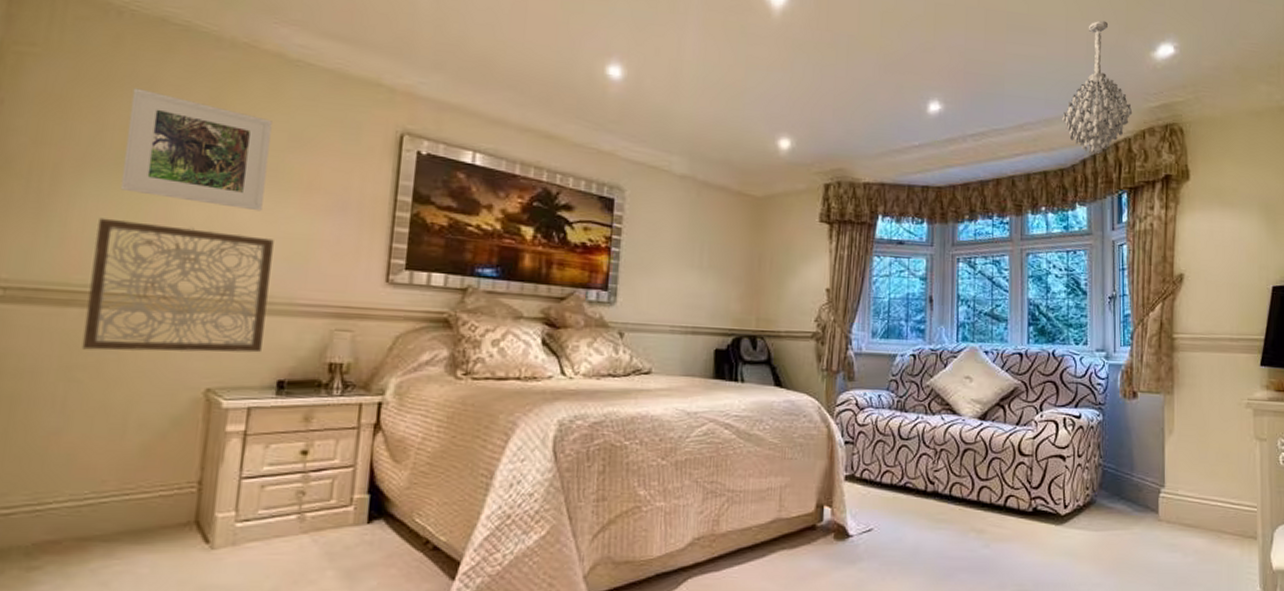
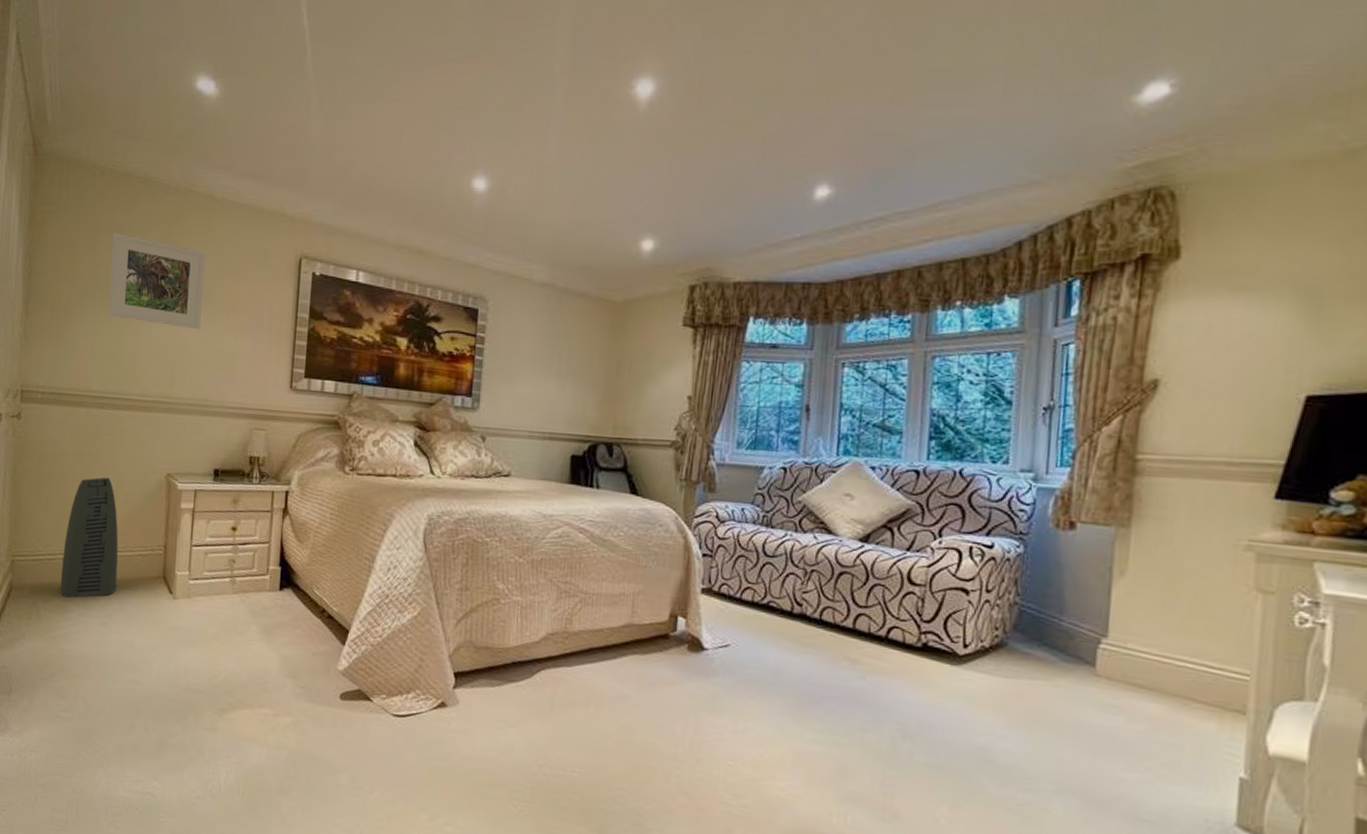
air purifier: none [21,397,125,566] -> present [60,477,119,598]
wall art: present [81,217,274,353] -> none [89,338,209,446]
chandelier: present [1062,20,1133,155] -> none [992,63,1098,234]

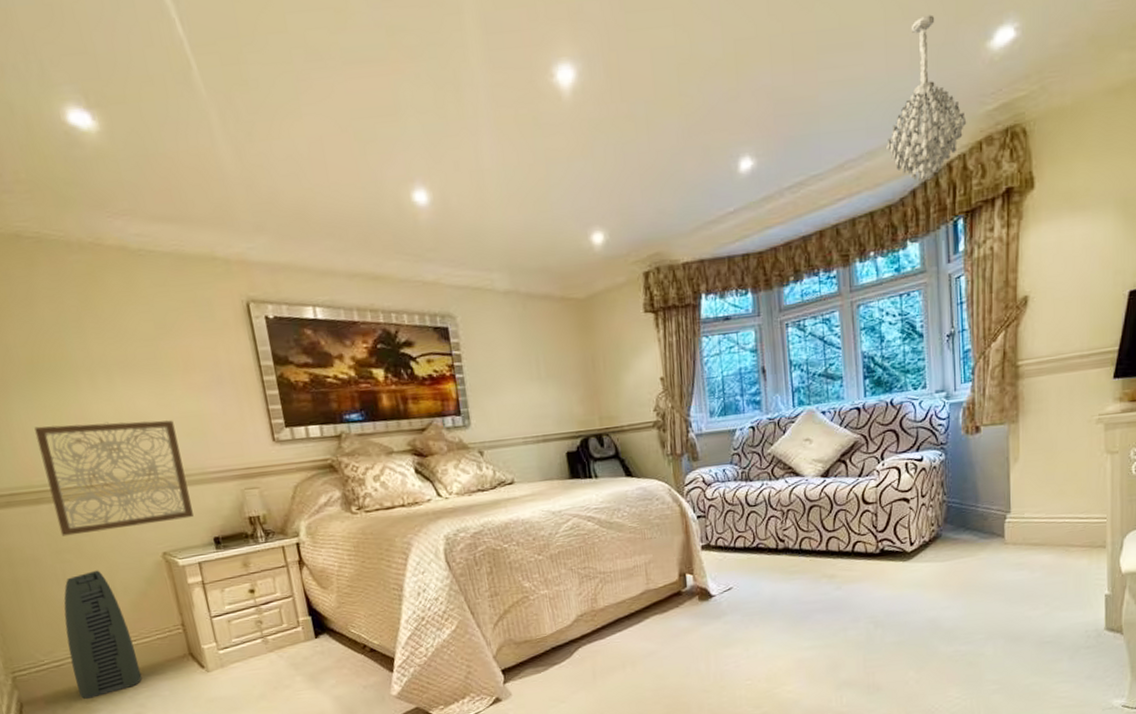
wall art: none [89,338,209,446] -> present [34,420,194,537]
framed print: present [107,233,206,330] -> none [17,305,155,401]
chandelier: none [992,63,1098,234] -> present [886,14,967,182]

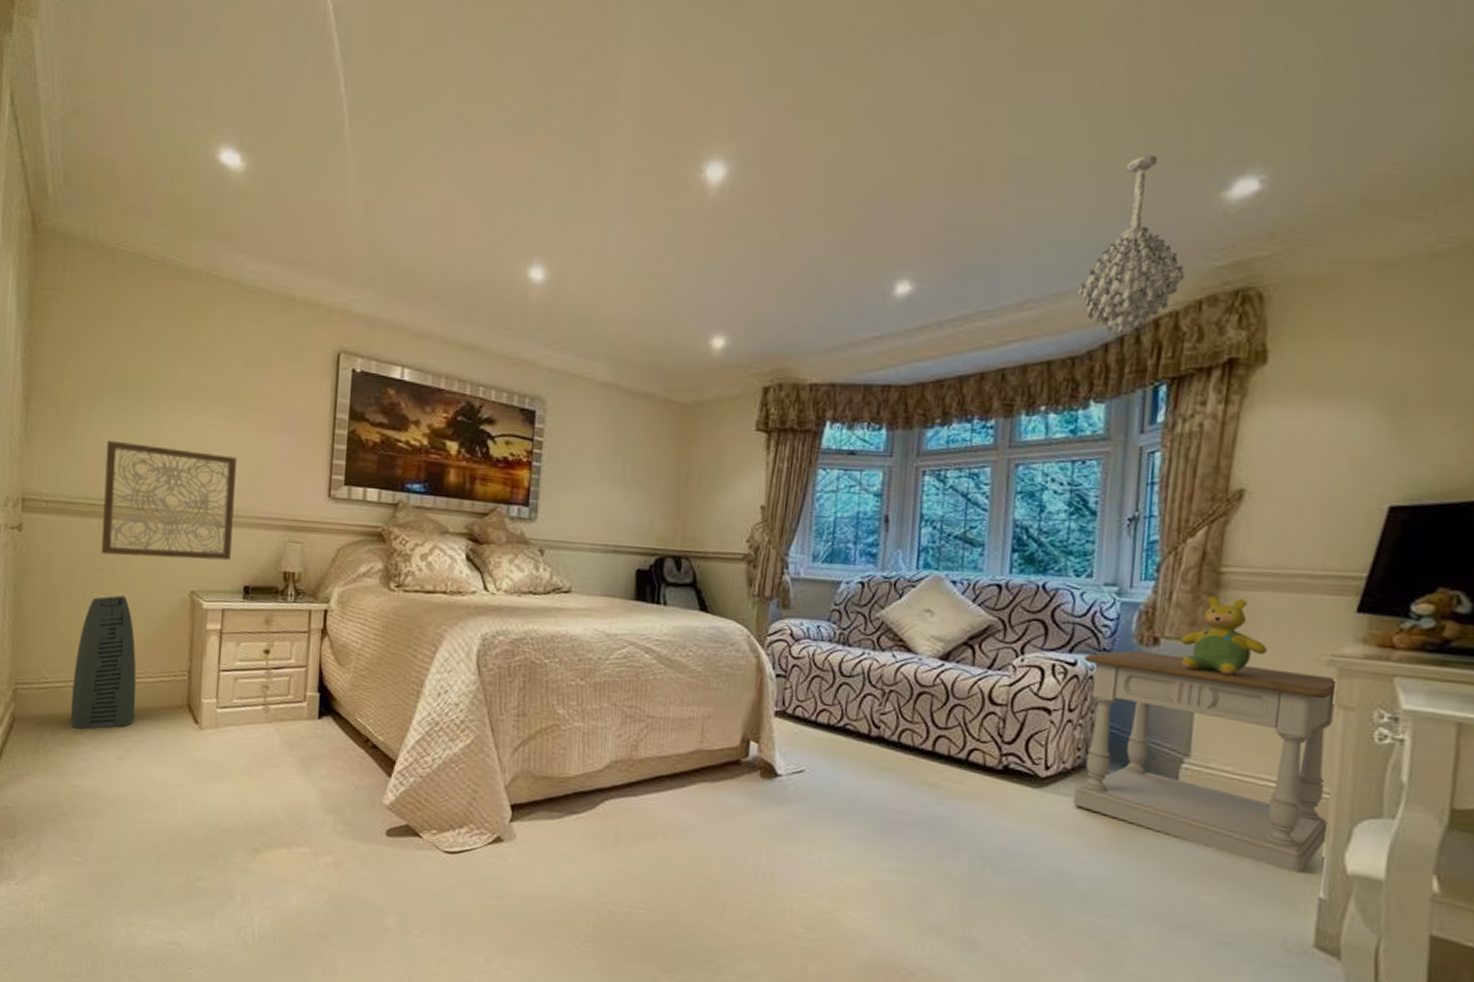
side table: none [928,431,1109,581] -> present [1072,650,1338,873]
teddy bear: none [994,384,1055,447] -> present [1180,596,1267,676]

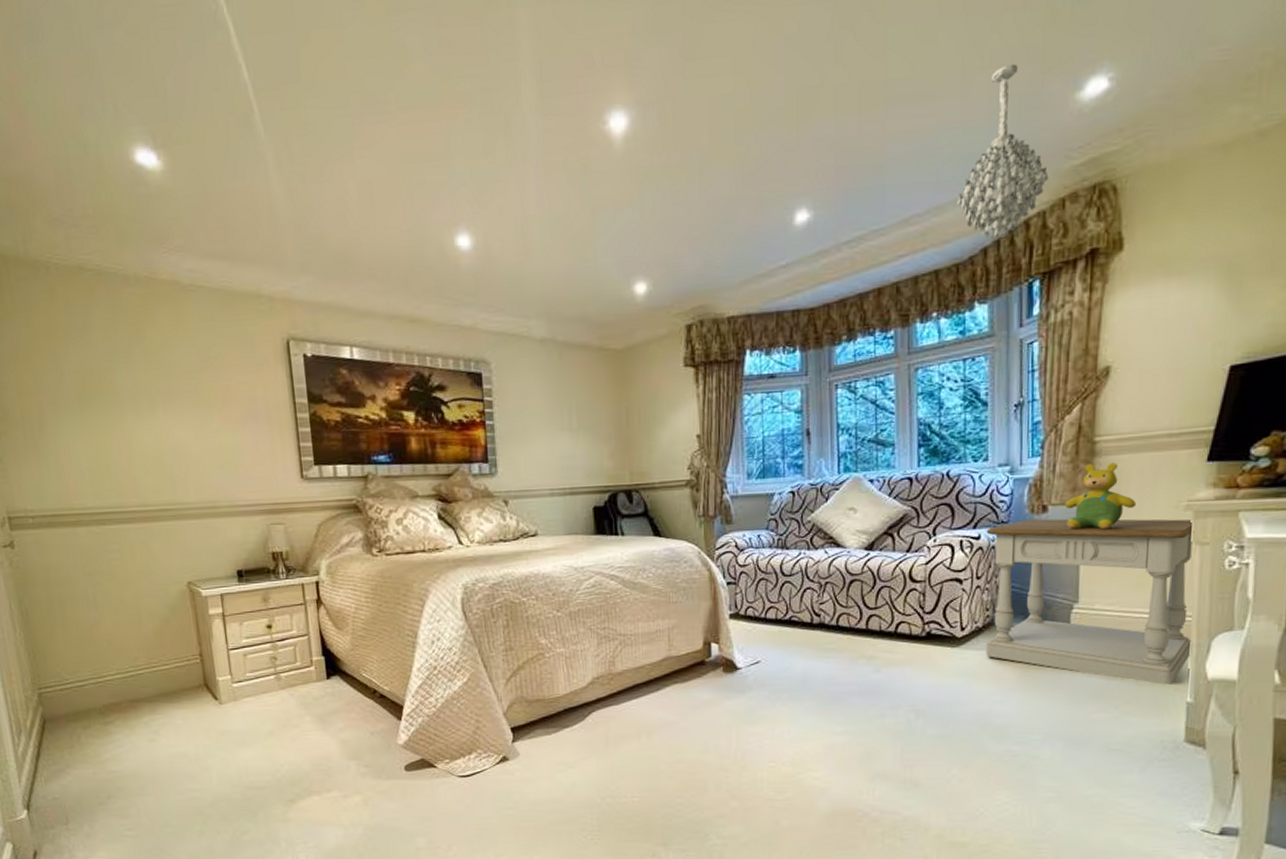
air purifier: present [70,595,137,730] -> none [91,595,158,722]
wall art: present [101,440,237,561] -> none [79,450,220,559]

